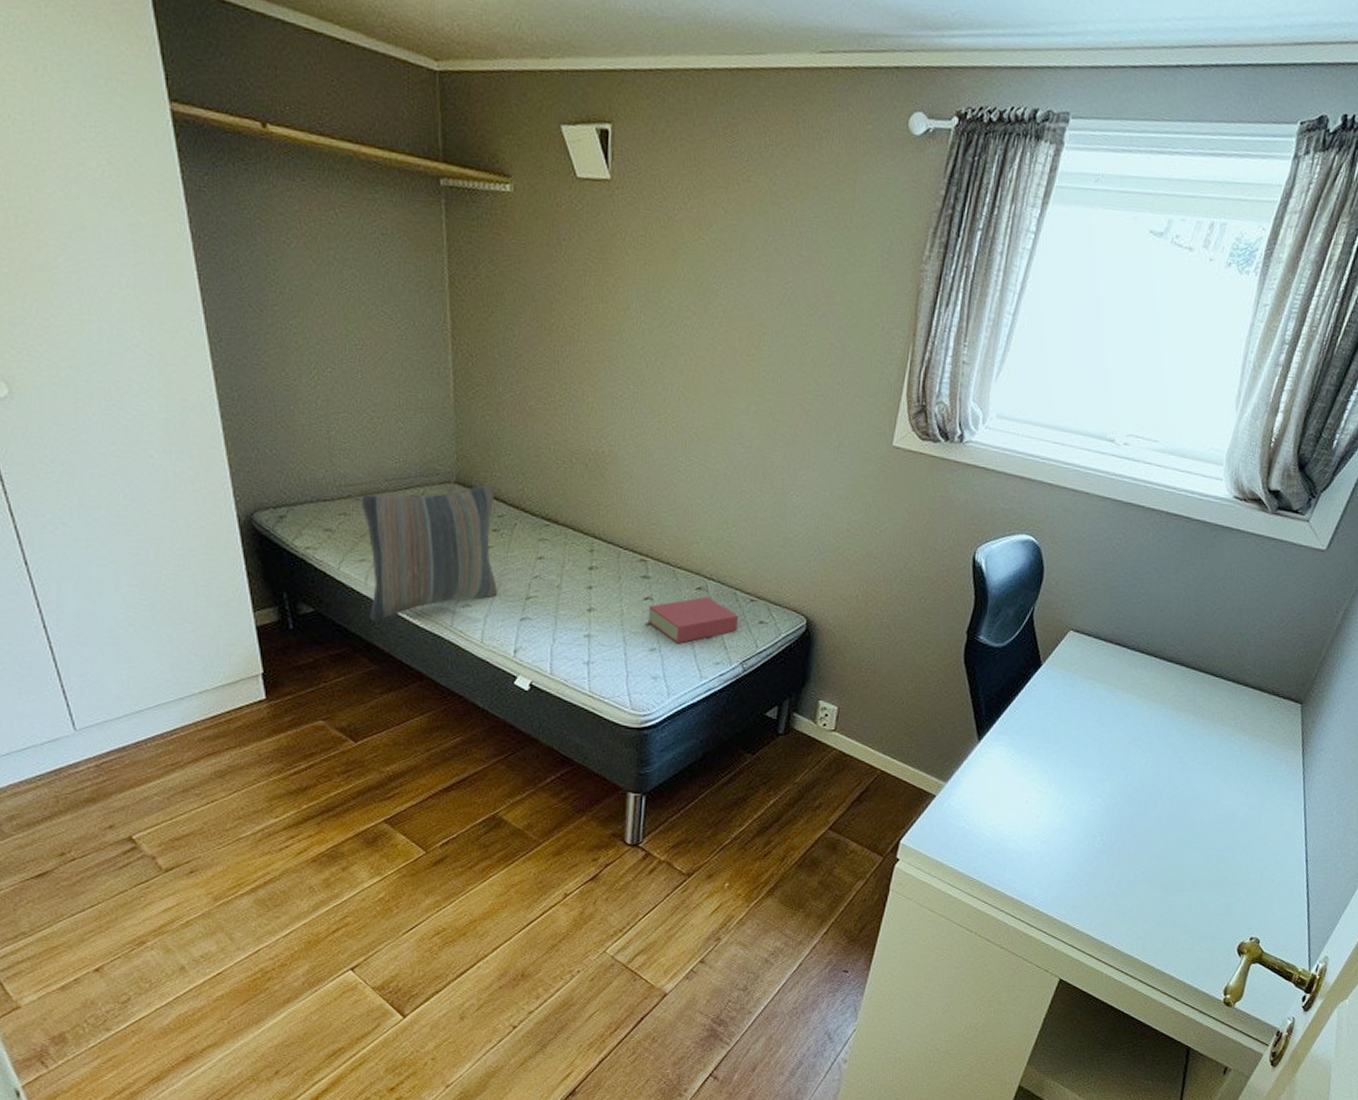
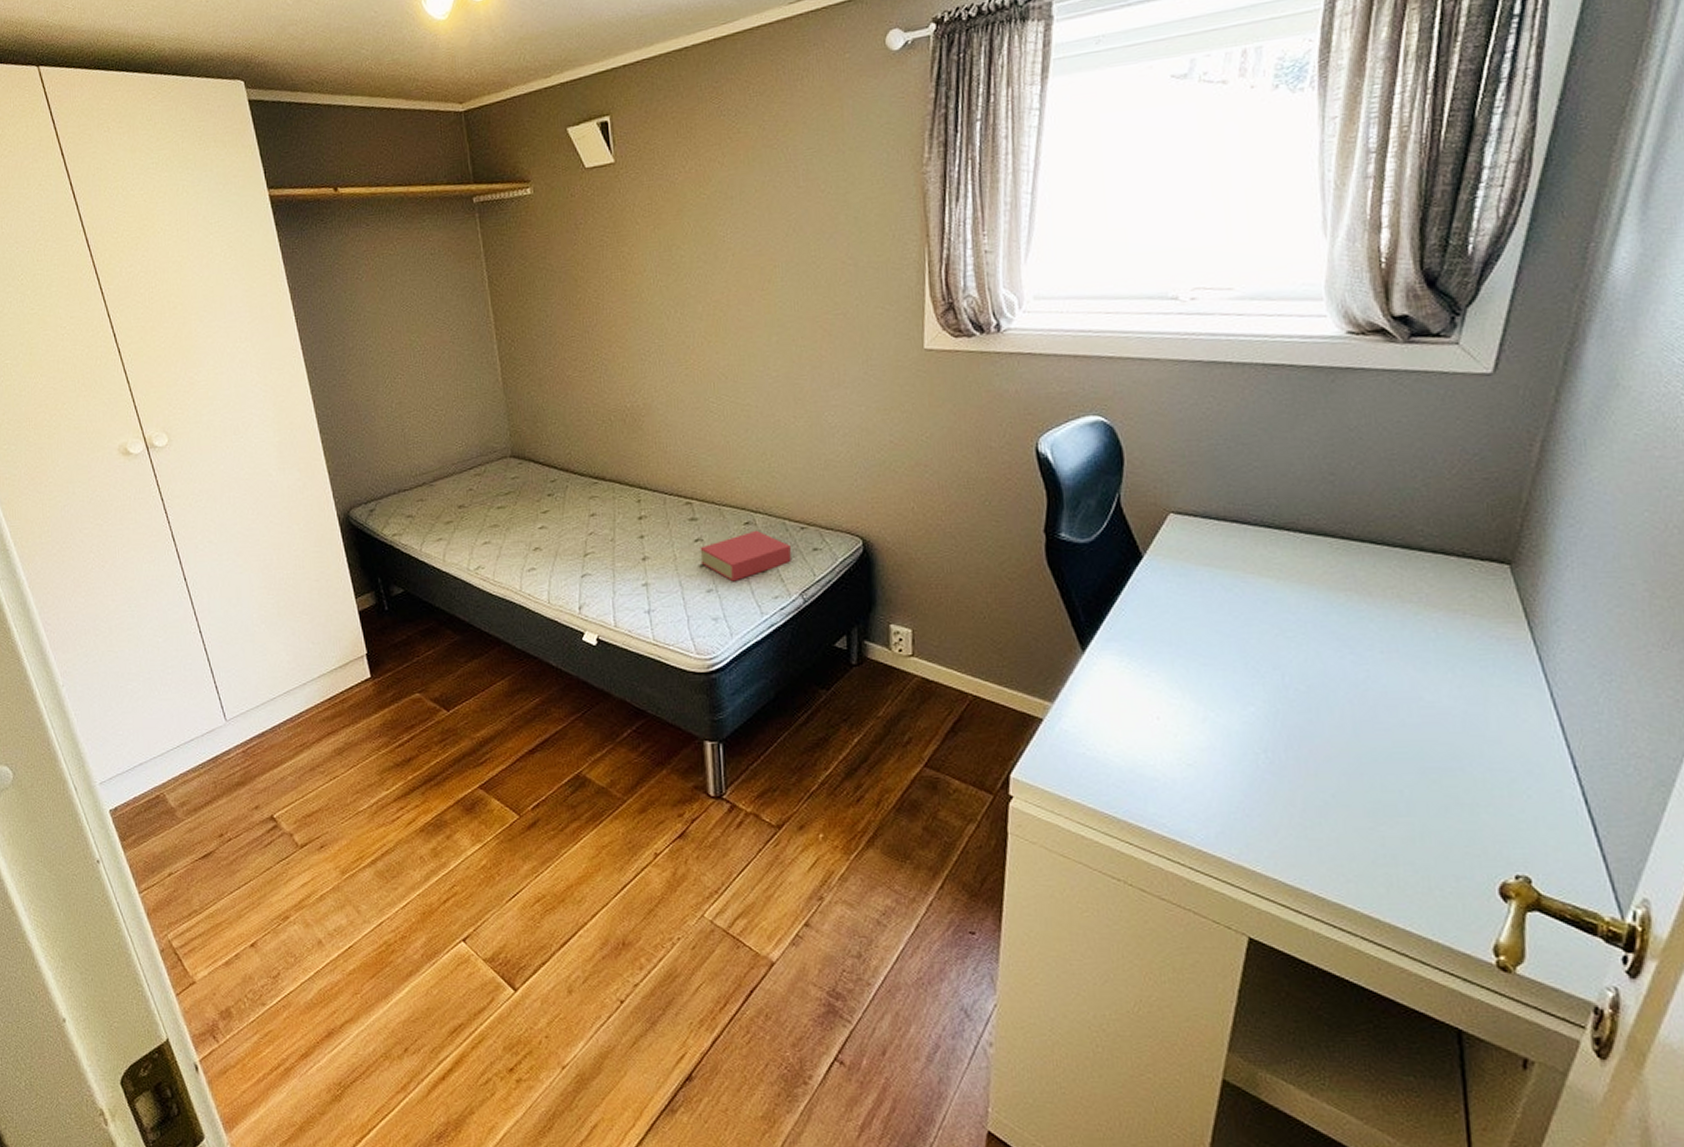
pillow: present [361,484,497,621] -> none [434,453,557,594]

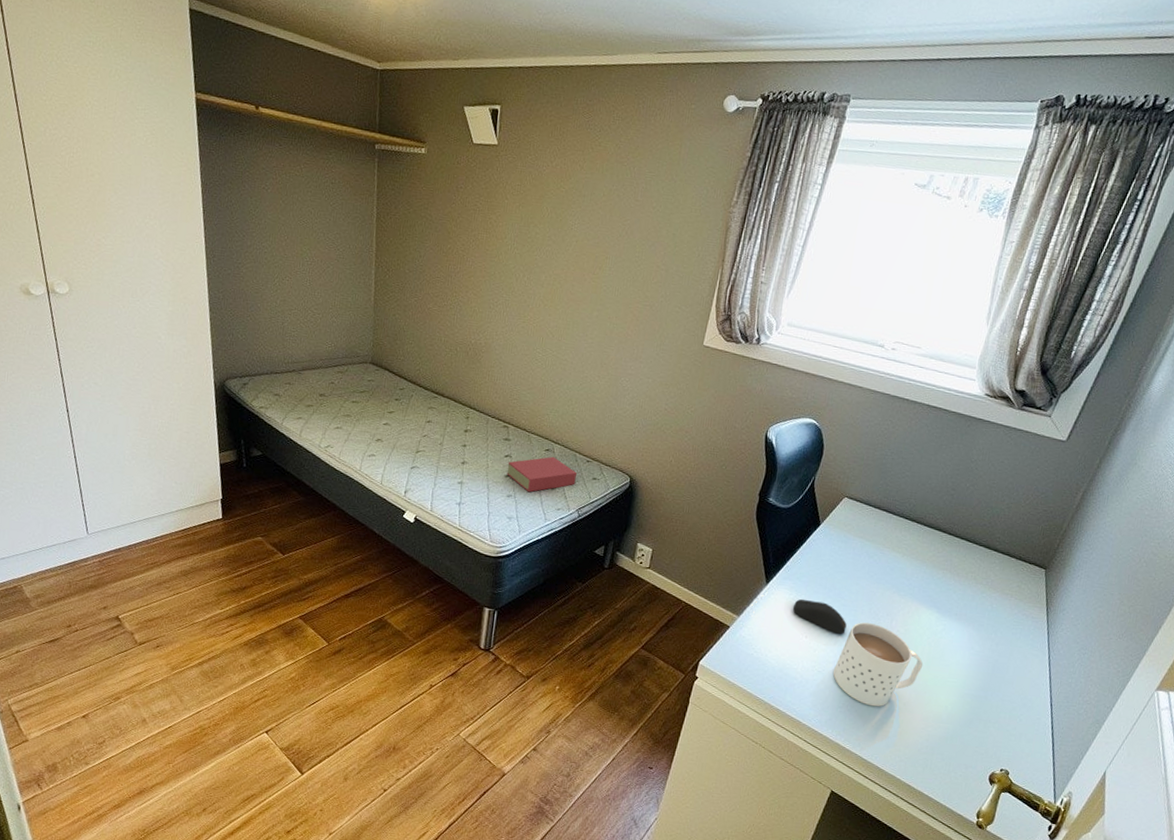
computer mouse: none [1129,665,1216,707] -> present [793,599,847,634]
mug: none [1209,684,1349,805] -> present [833,622,924,707]

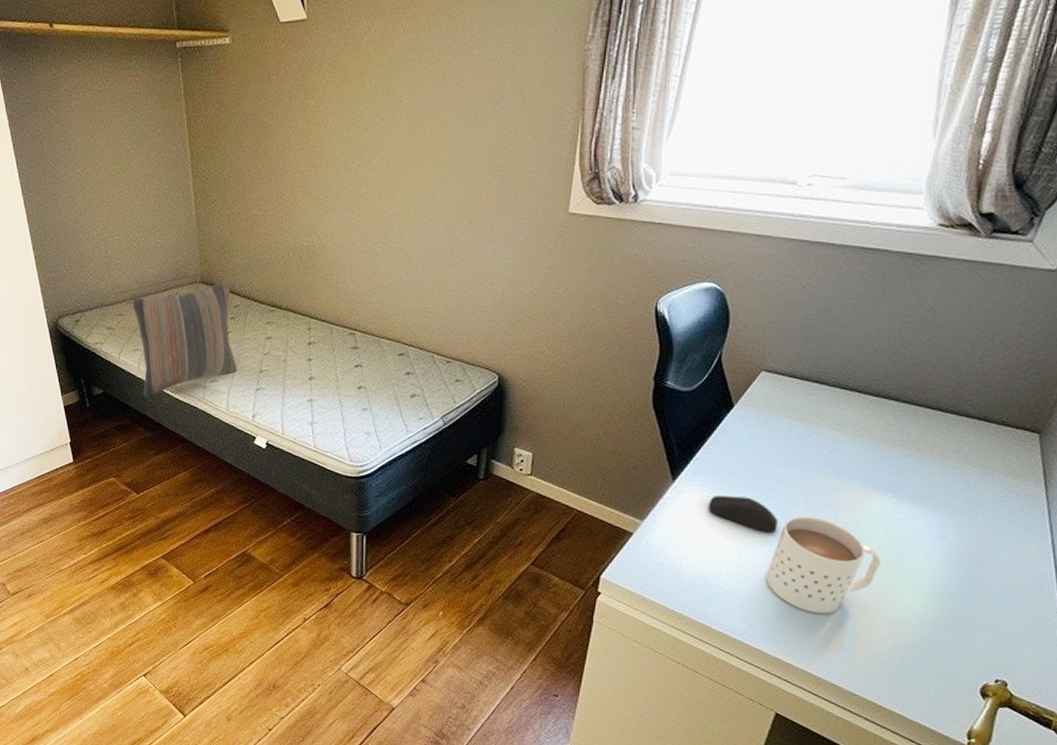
pillow: none [301,365,400,464] -> present [132,282,236,397]
book: present [506,456,577,493] -> none [359,361,436,403]

